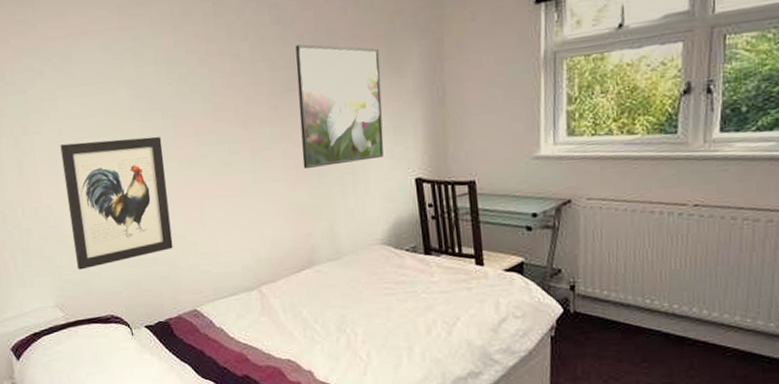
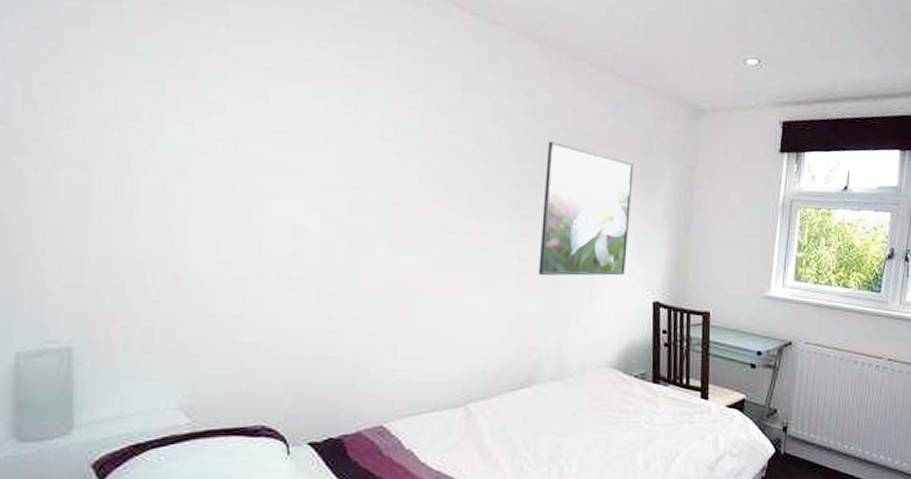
wall art: present [60,136,173,270] -> none [223,199,373,363]

